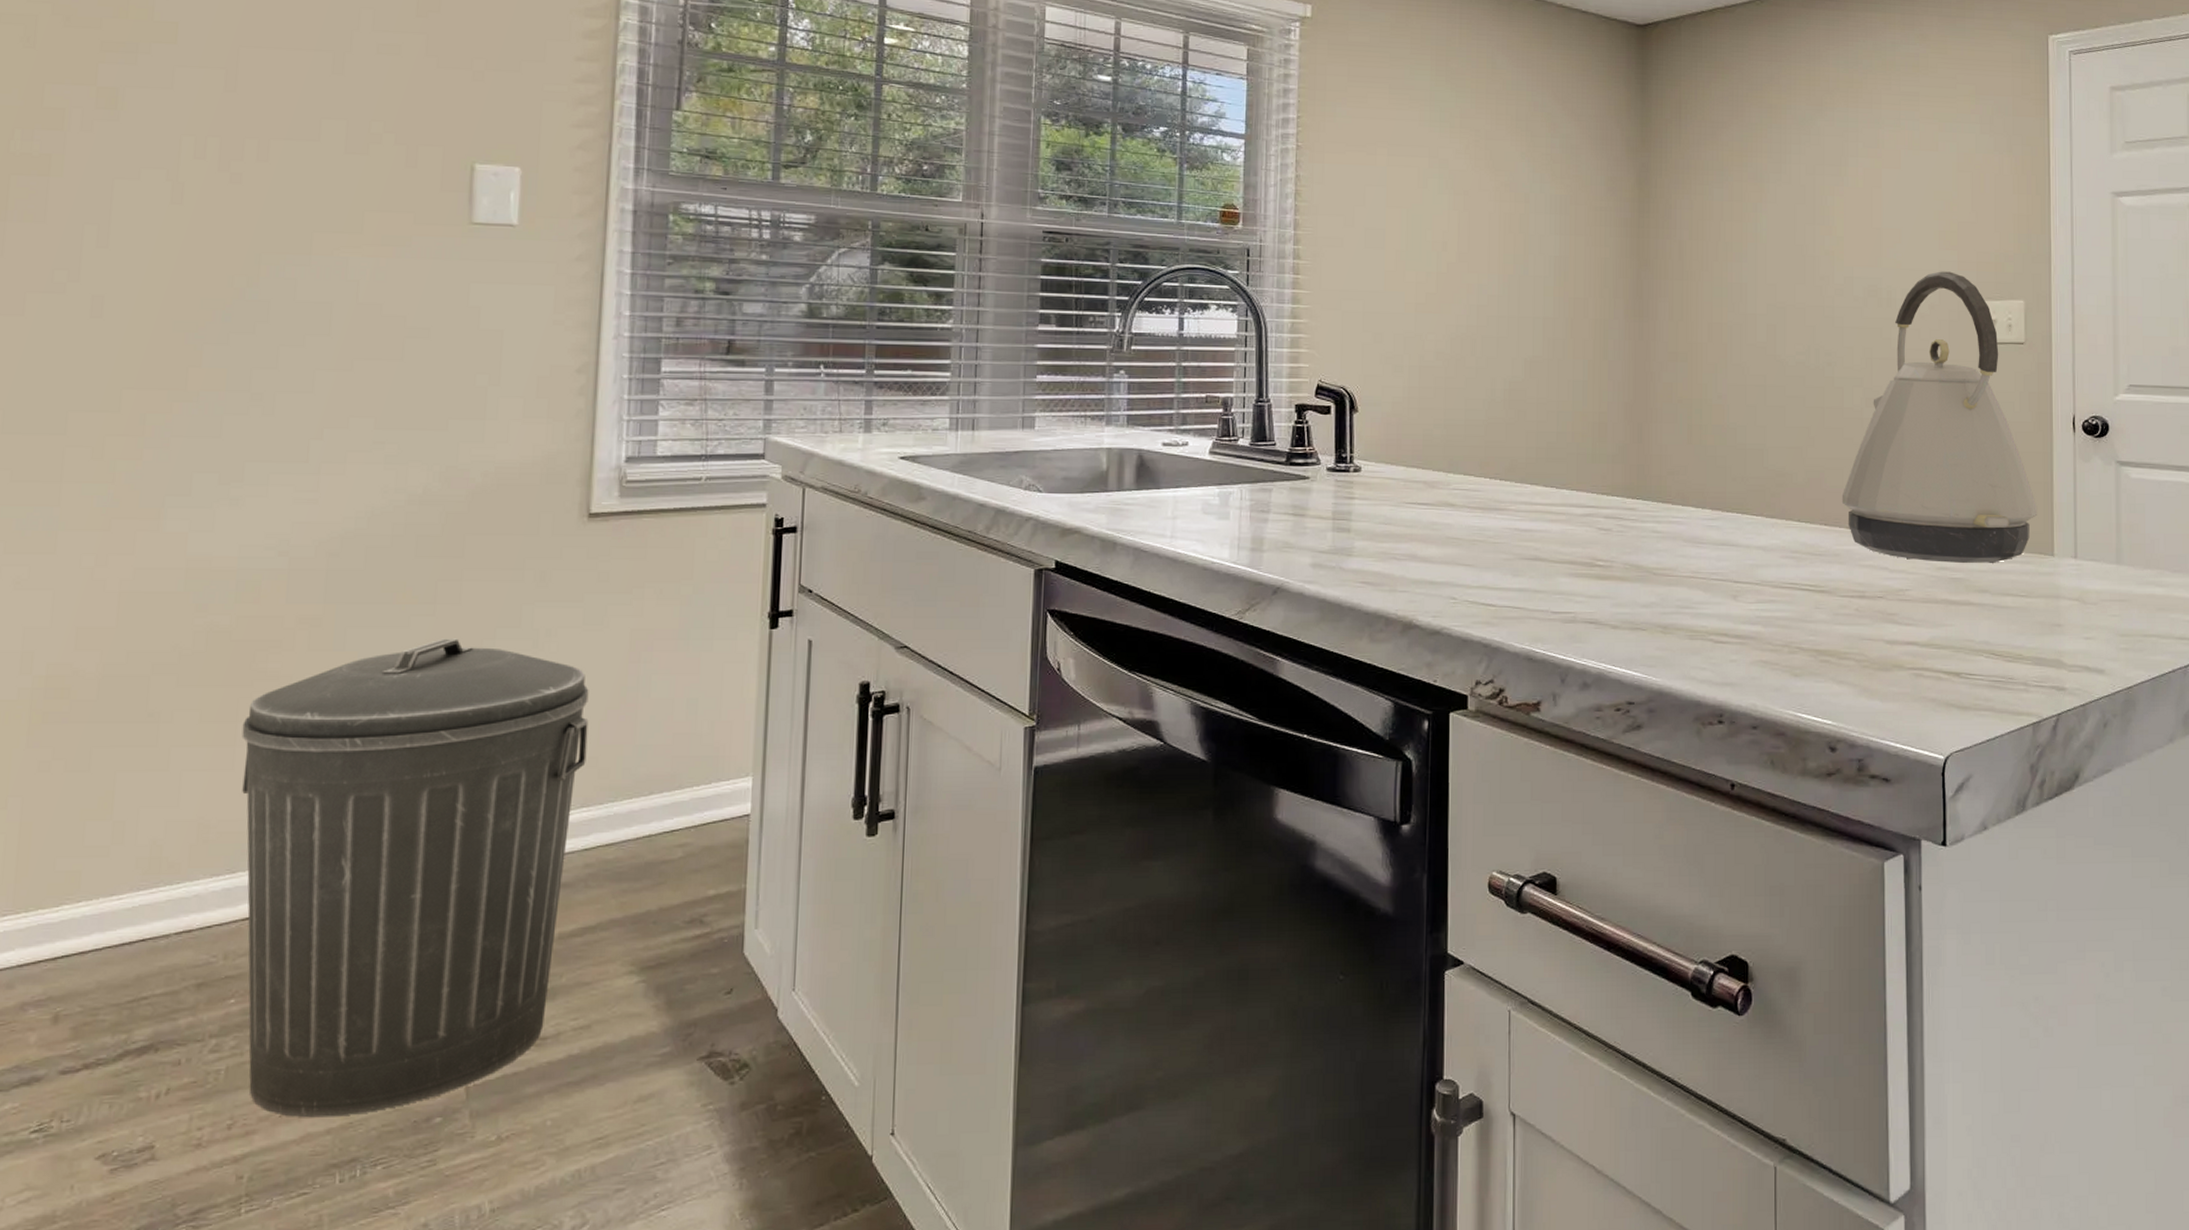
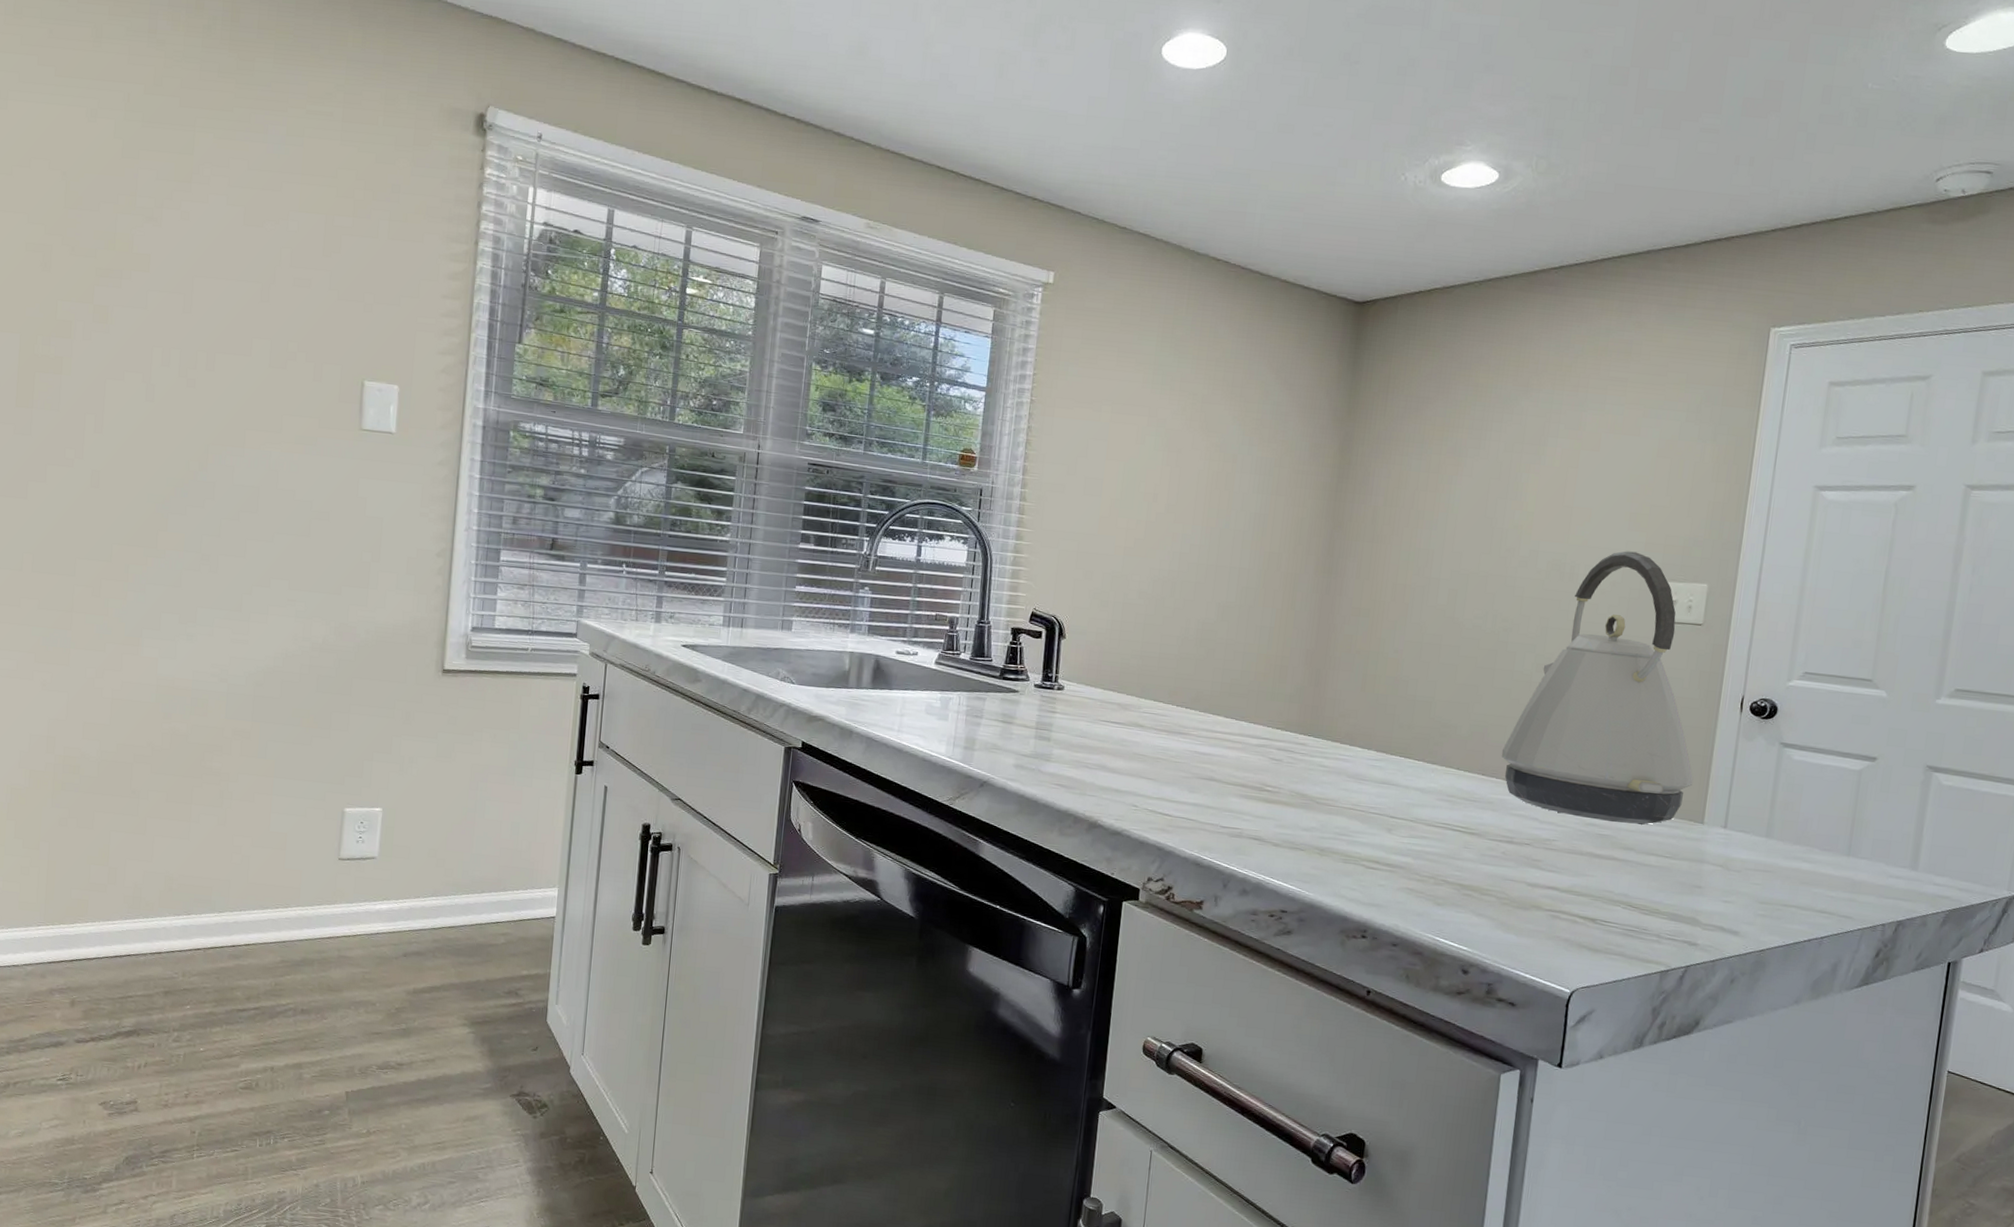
trash can: present [241,638,589,1118] -> none [195,756,440,1100]

